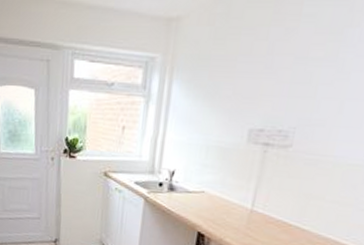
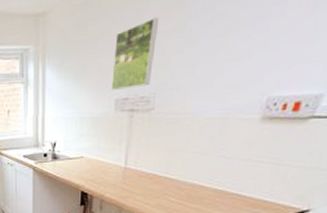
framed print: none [245,40,308,119] -> present [111,17,158,90]

